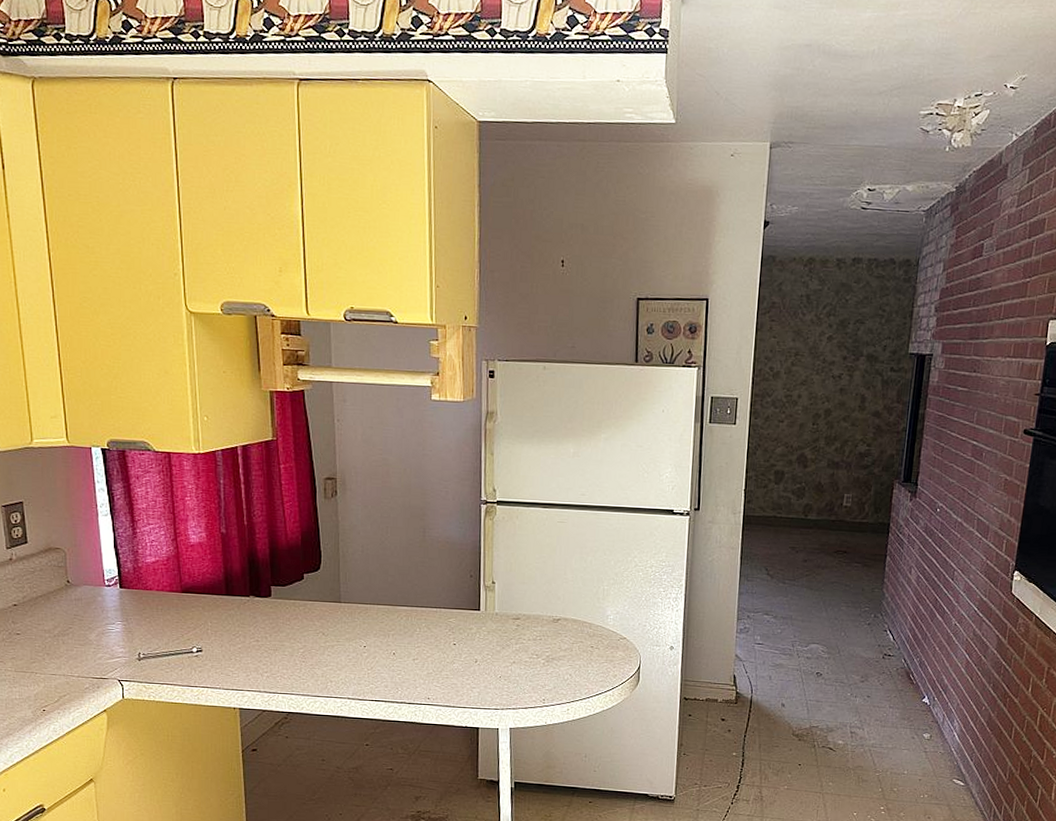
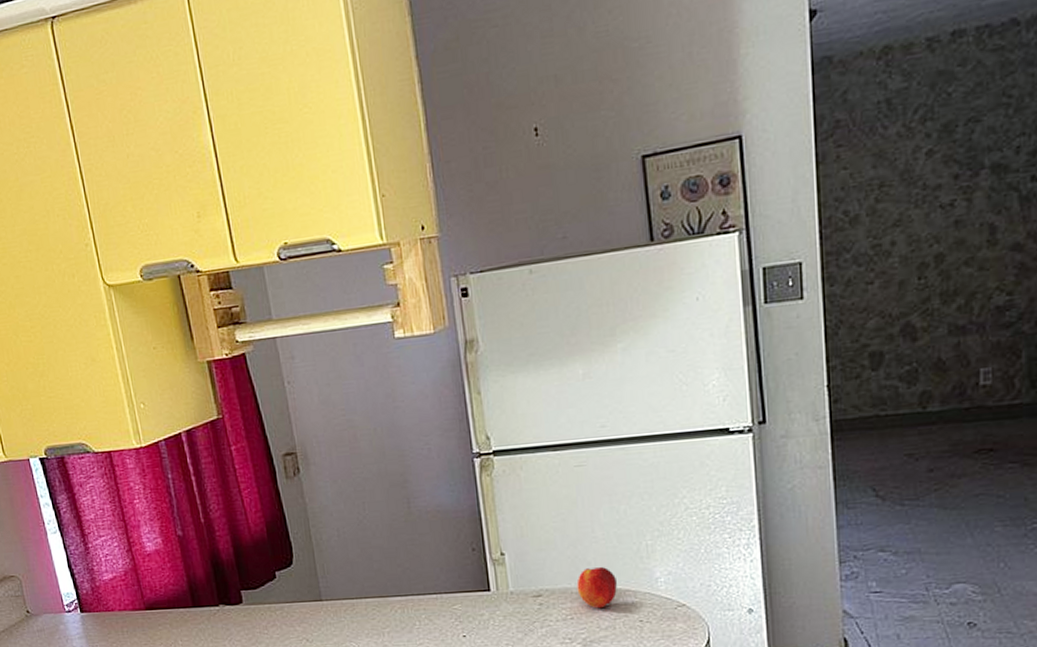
peach: none [547,601,578,634] -> present [576,566,617,609]

